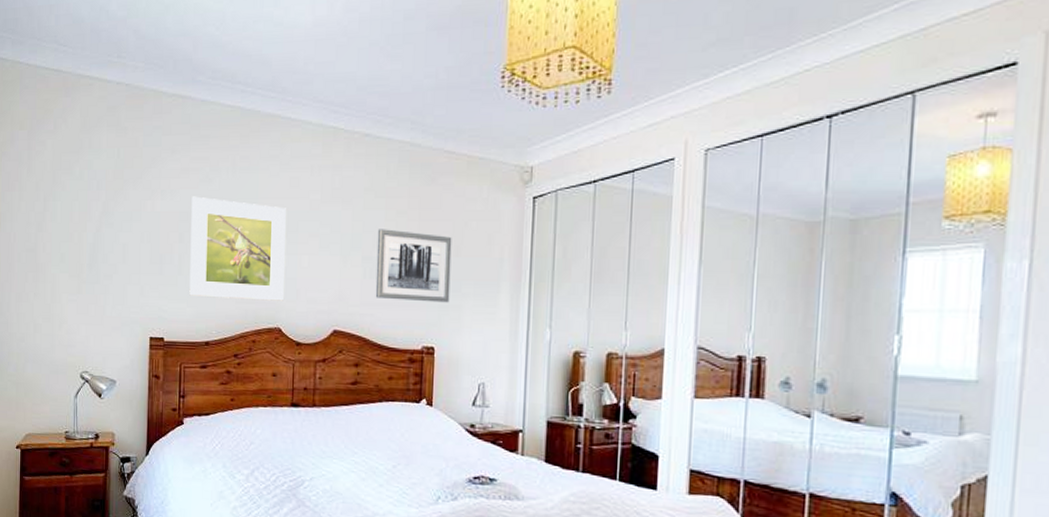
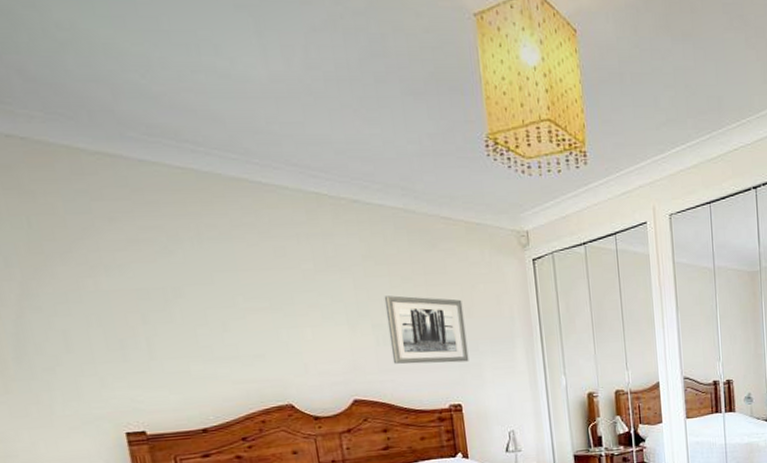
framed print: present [189,196,286,301] -> none [149,270,291,382]

